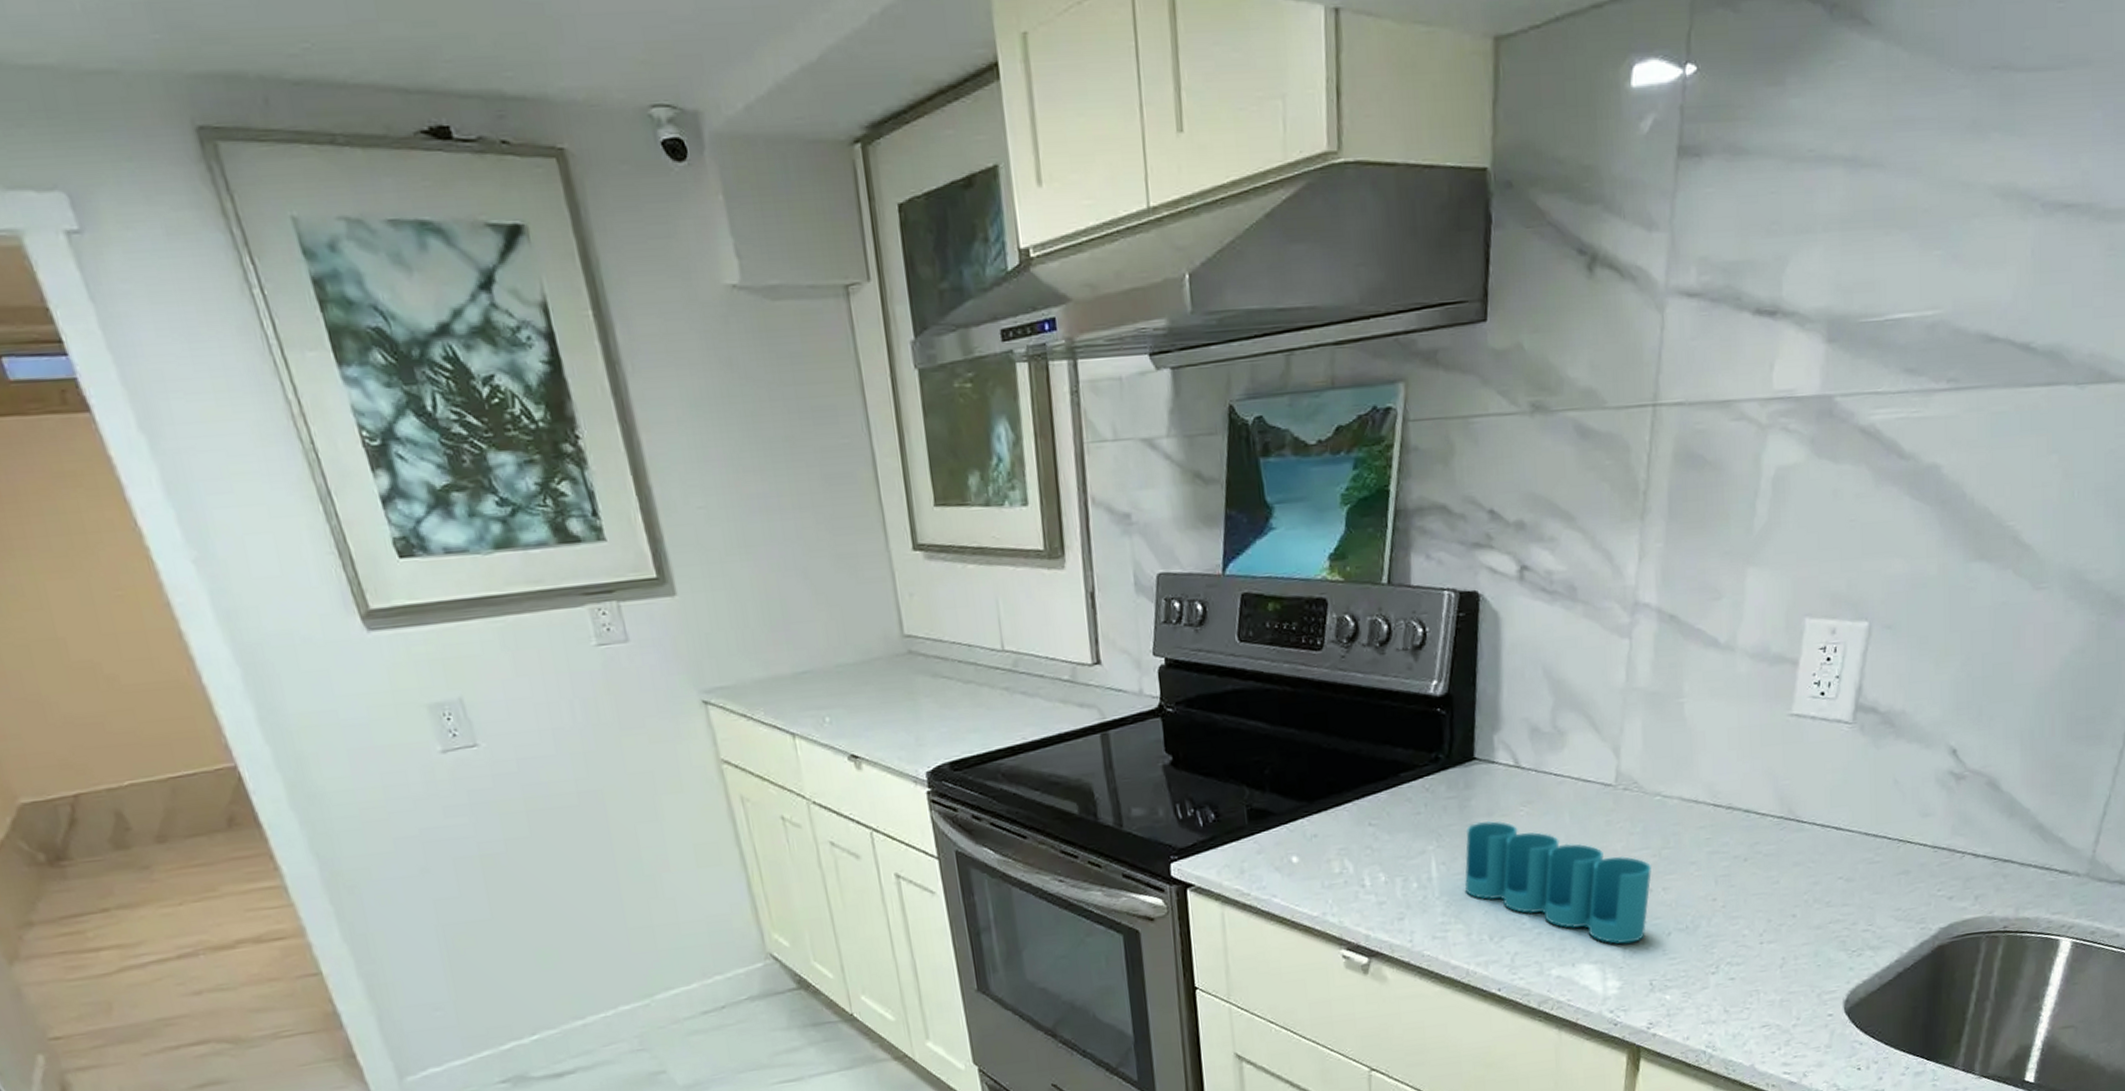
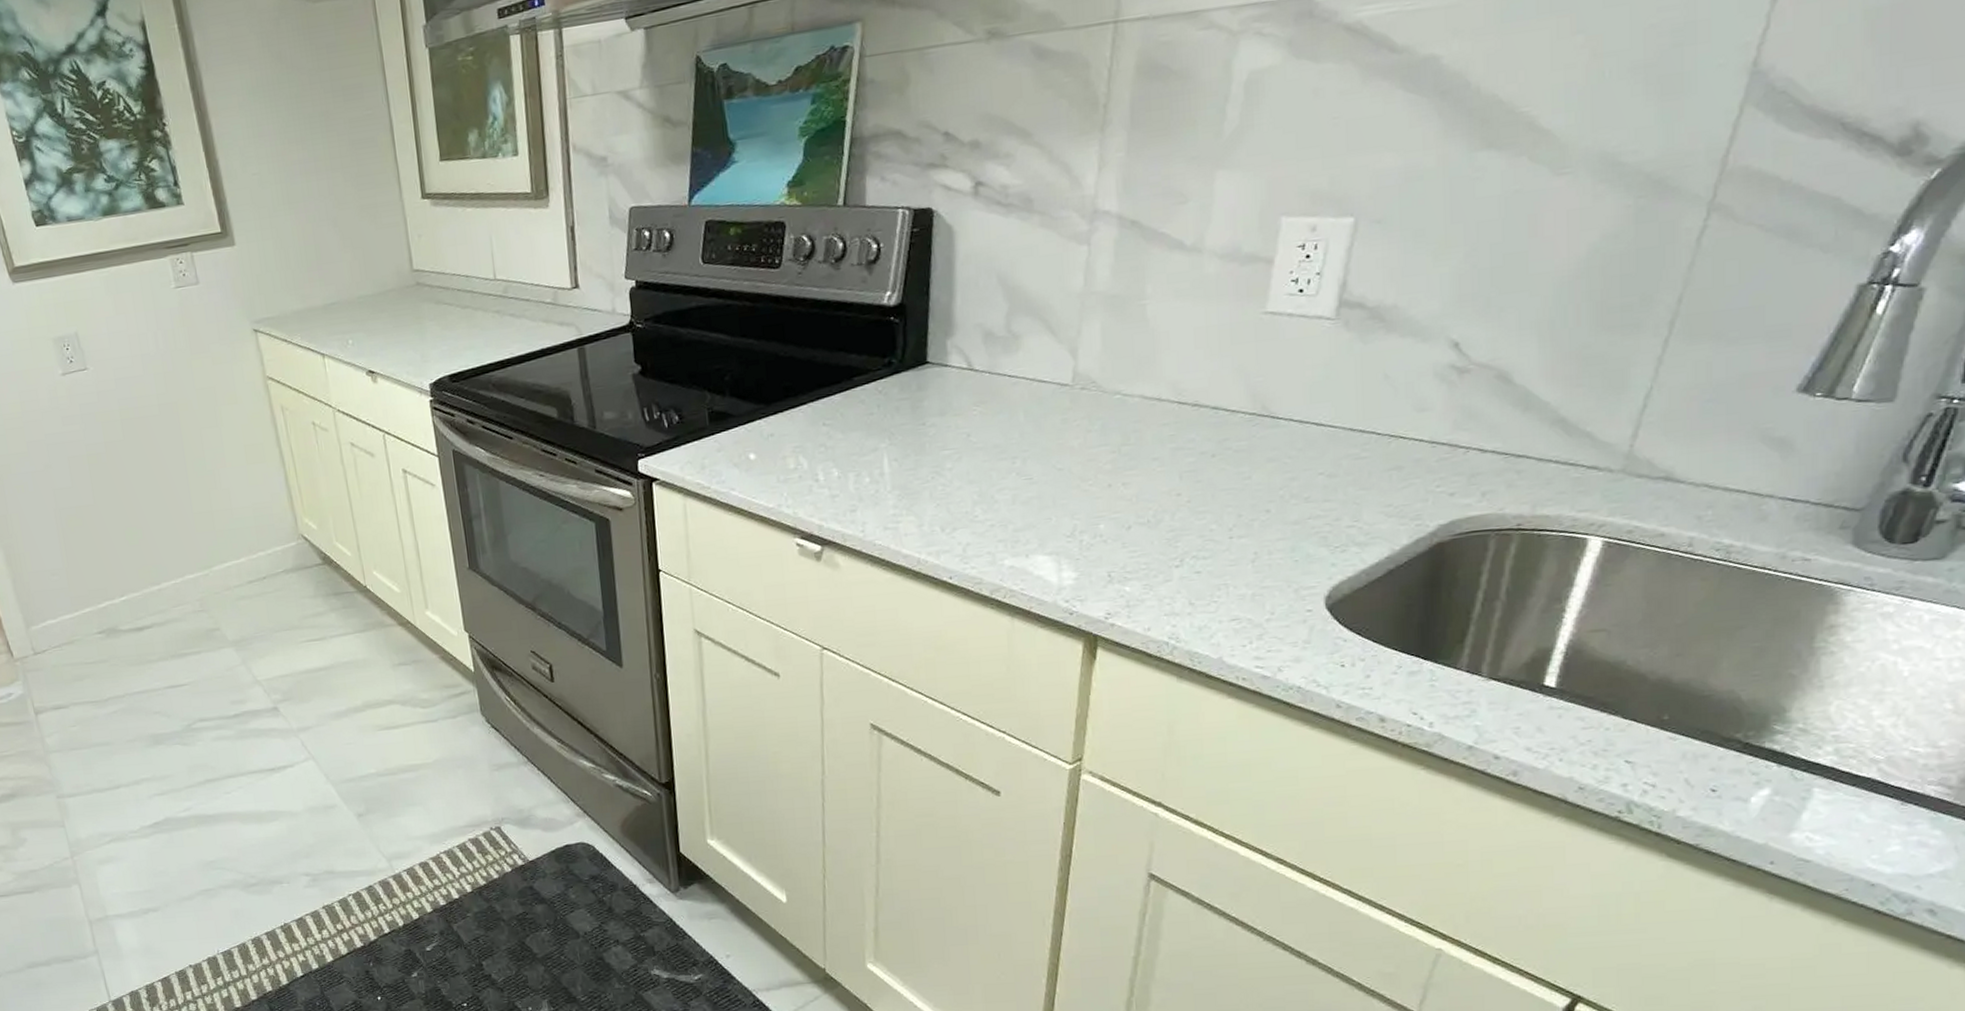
pen holder: present [1464,821,1651,944] -> none [916,420,1110,537]

